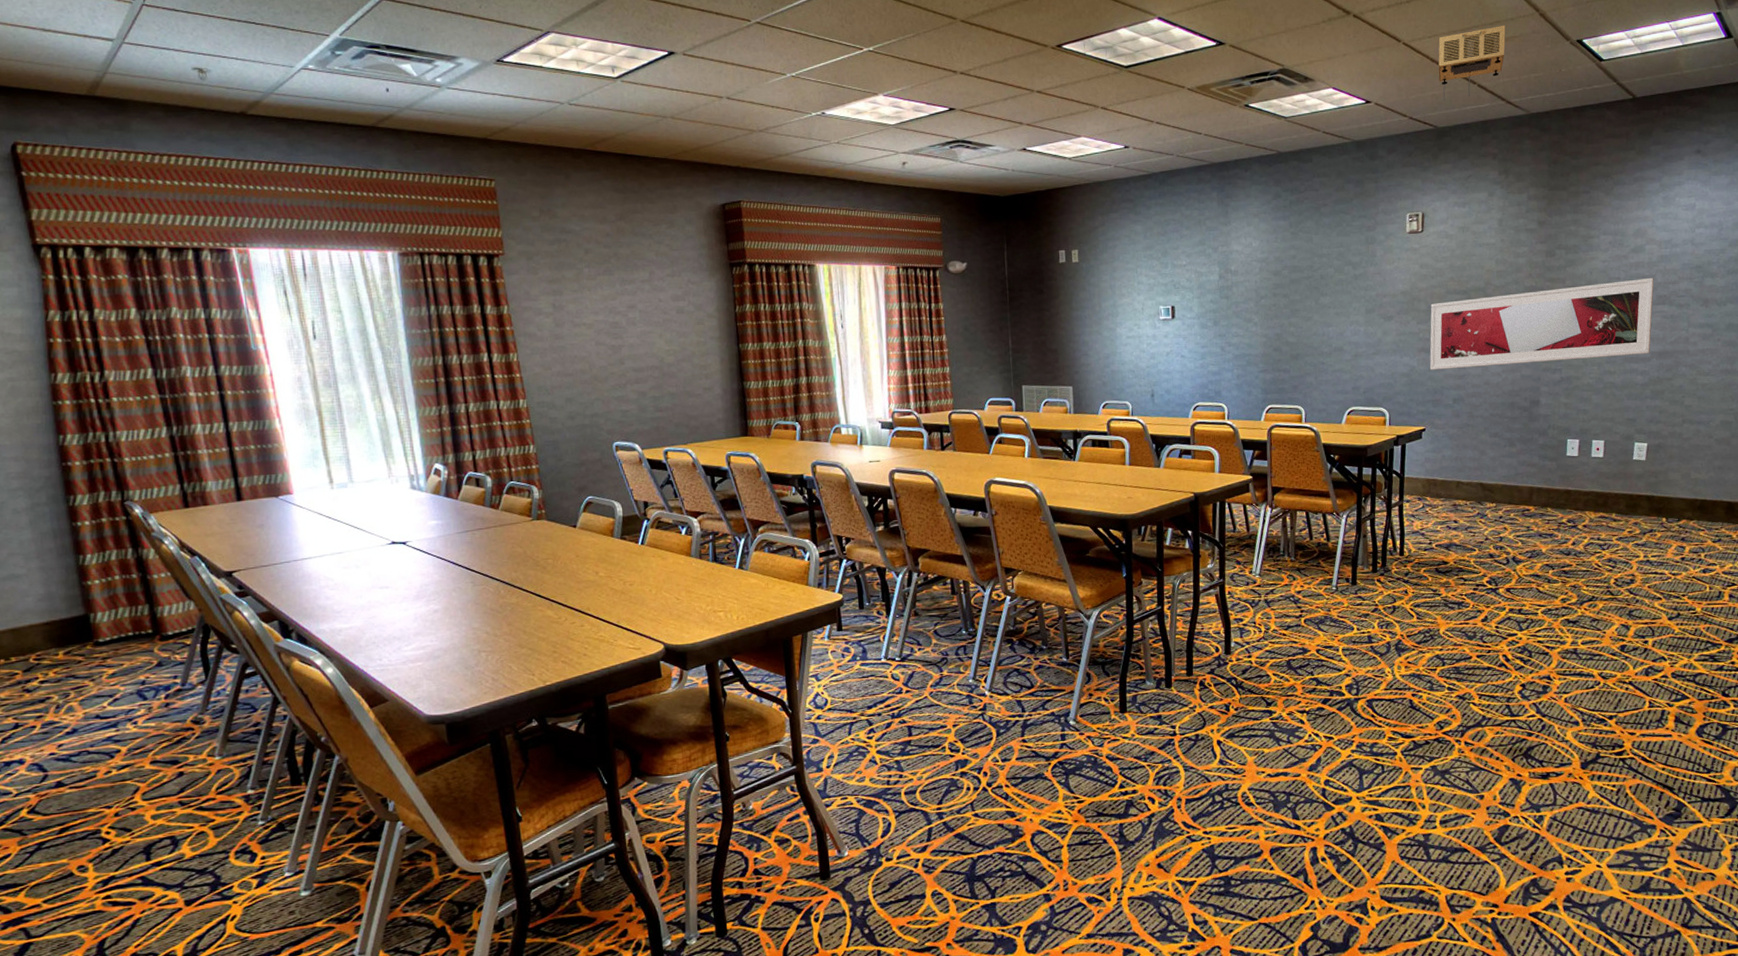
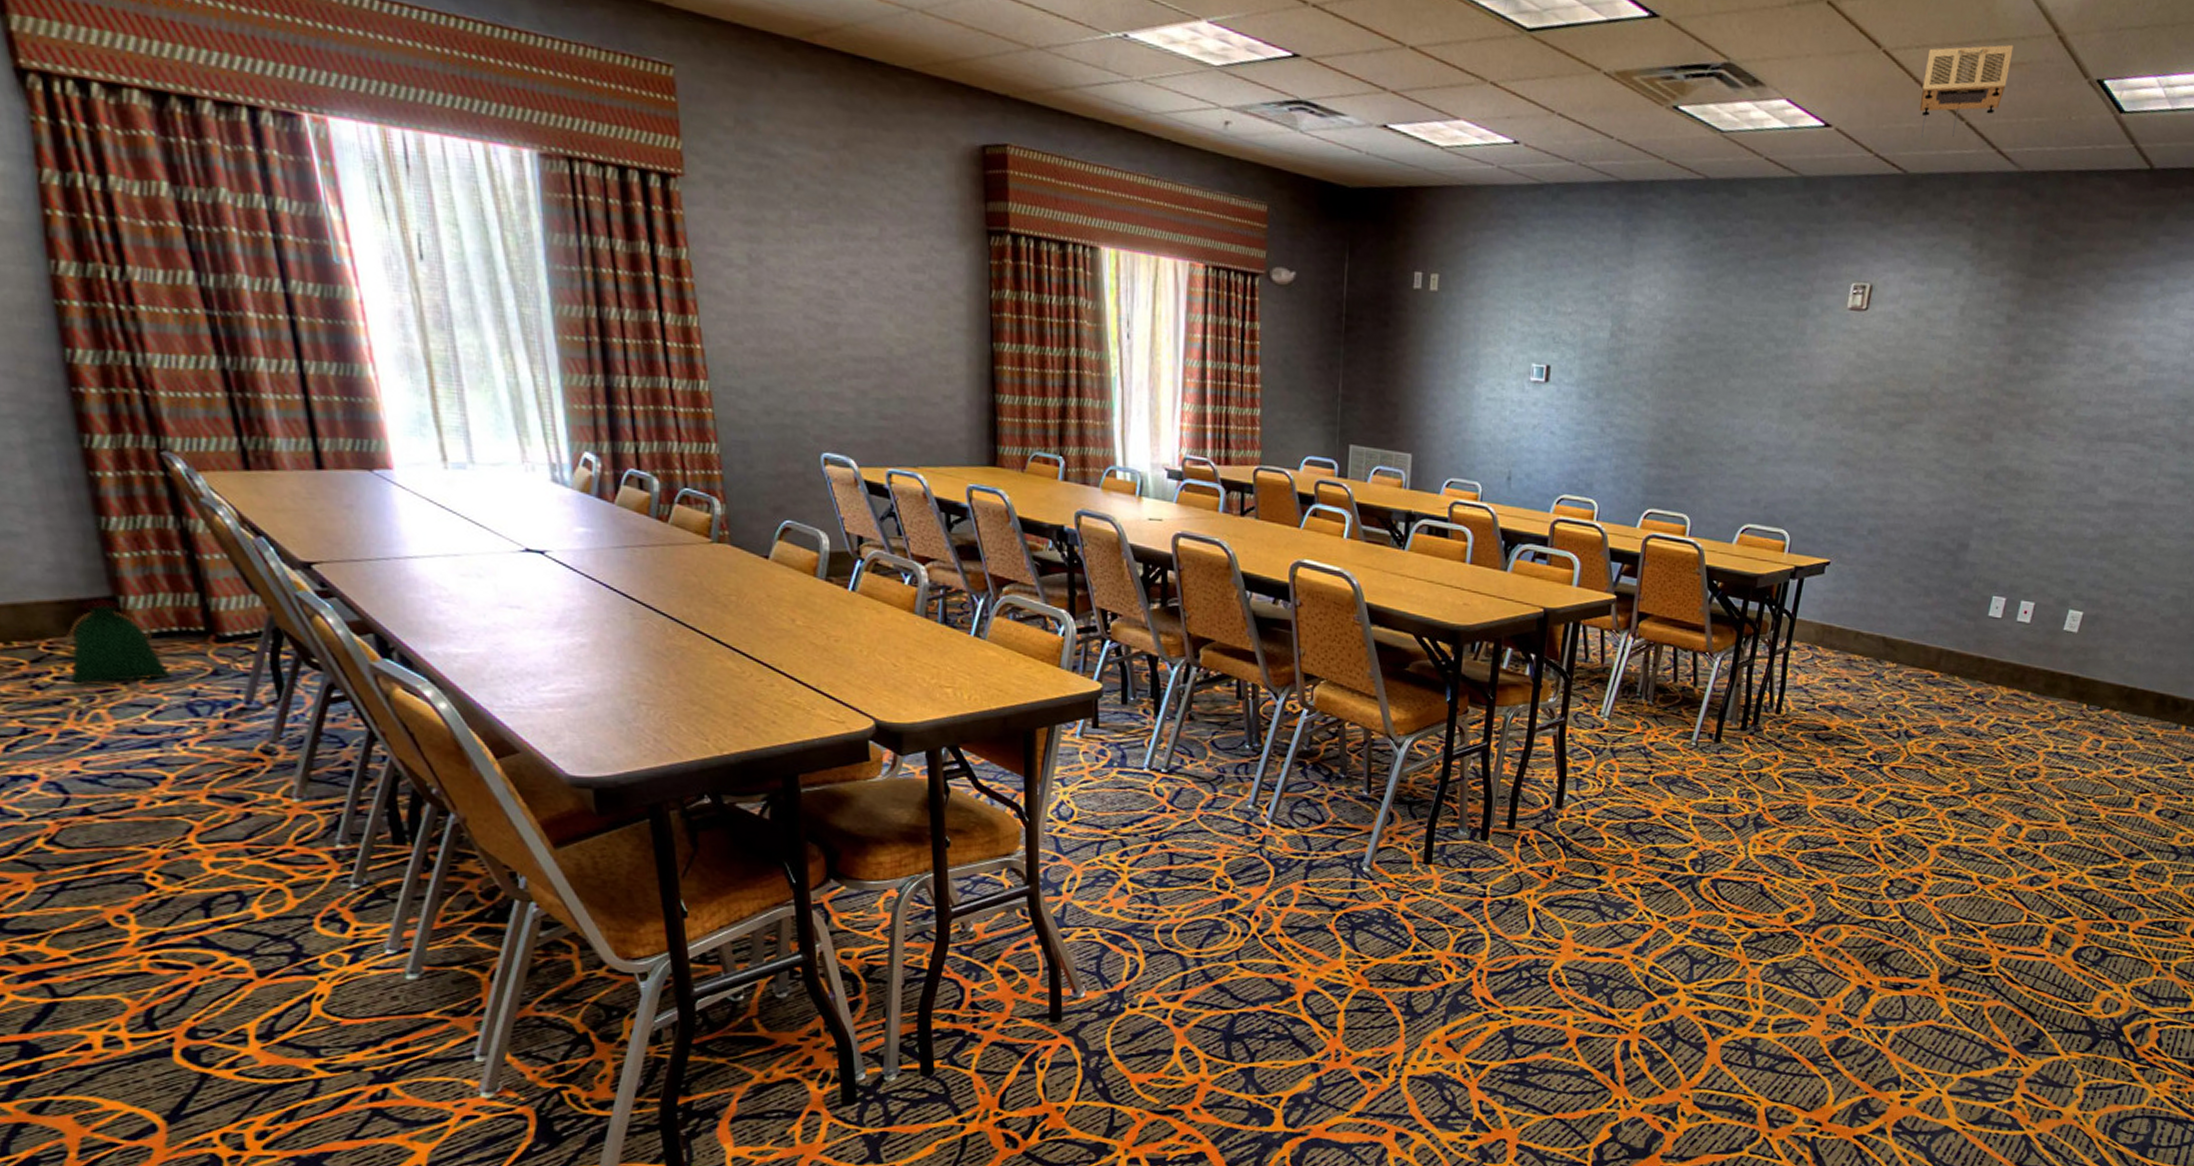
bag: none [50,617,127,685] -> present [65,598,171,684]
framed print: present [1429,277,1654,370] -> none [1847,404,2130,503]

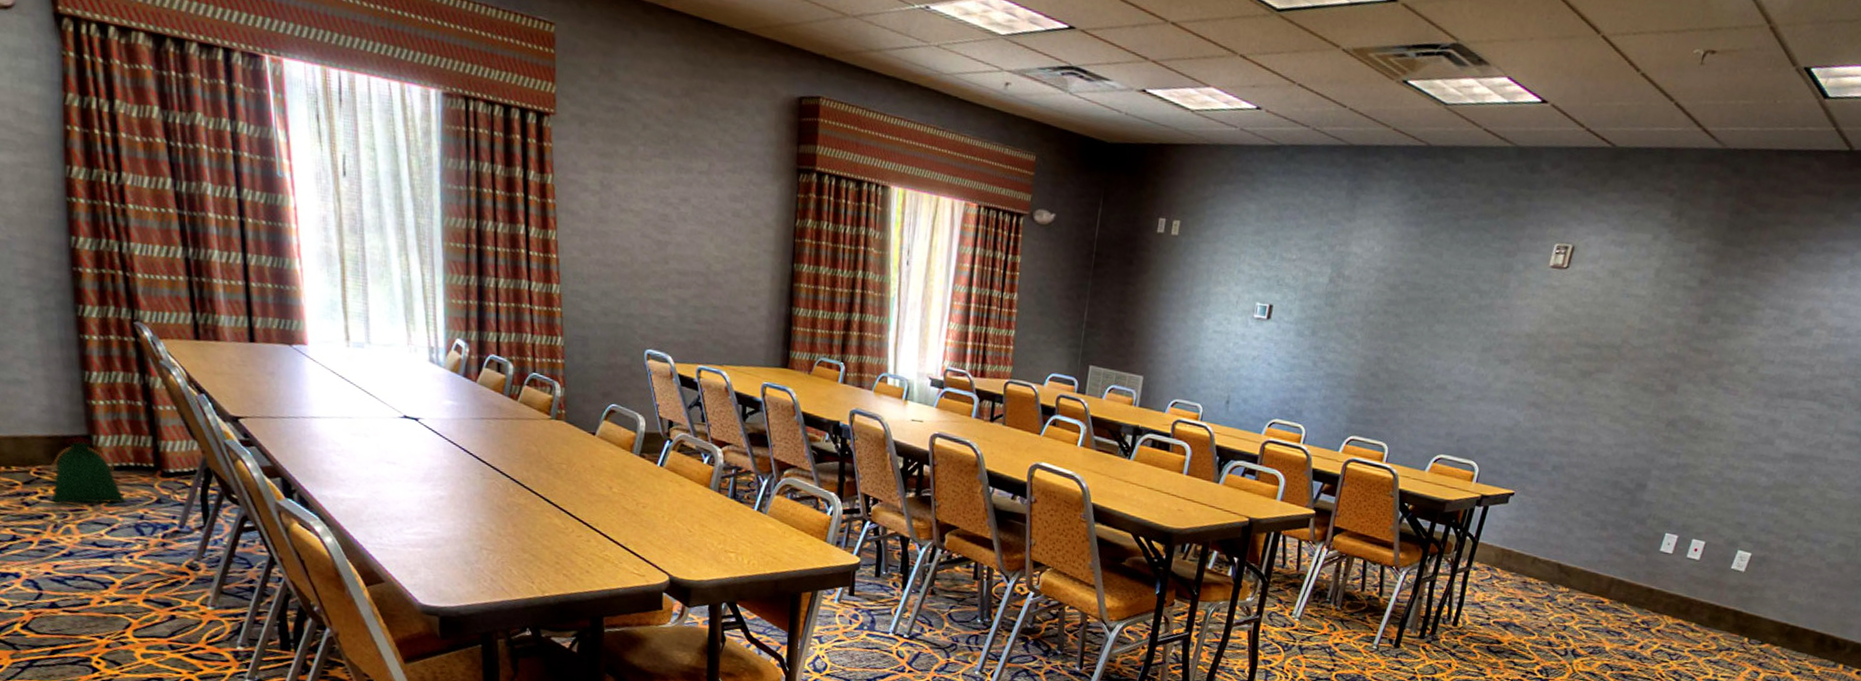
projector: present [1919,44,2014,138] -> none [1631,33,1726,115]

